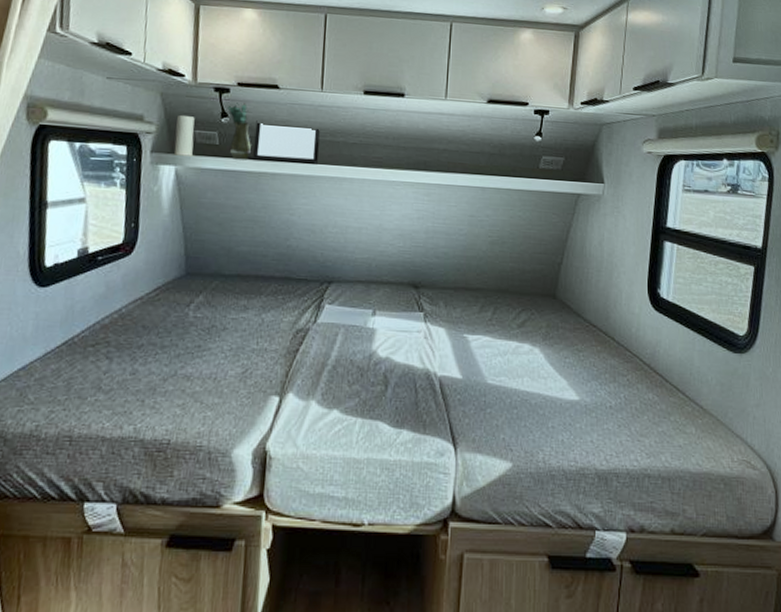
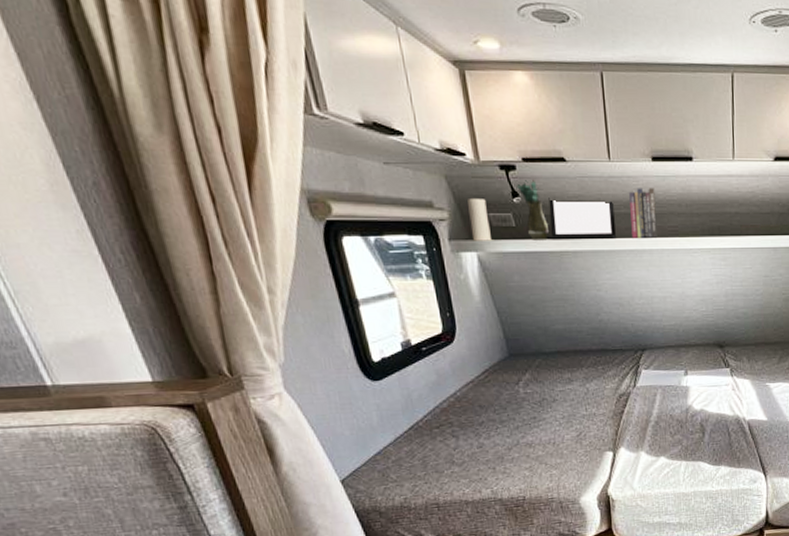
books: none [334,118,363,168] -> present [629,188,658,239]

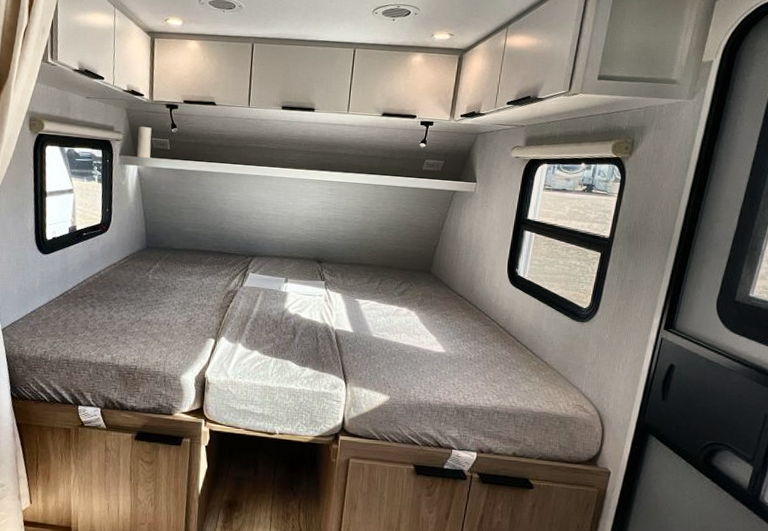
vase: present [517,179,550,240] -> none [176,116,195,162]
laptop: present [544,198,617,240] -> none [190,130,247,166]
books: present [629,188,658,239] -> none [258,128,281,168]

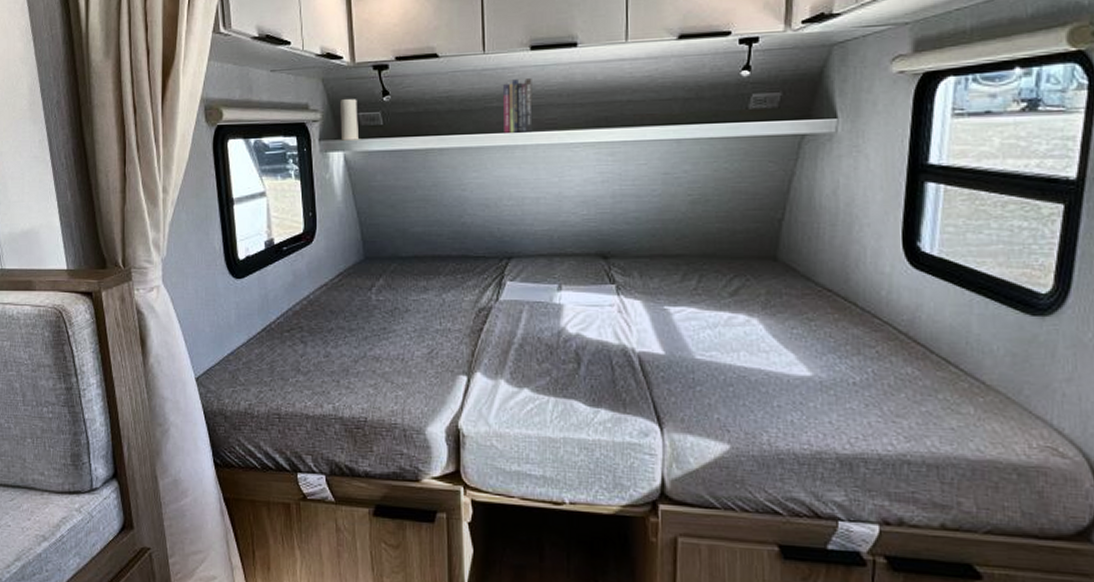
books: none [258,128,281,168] -> present [503,78,533,134]

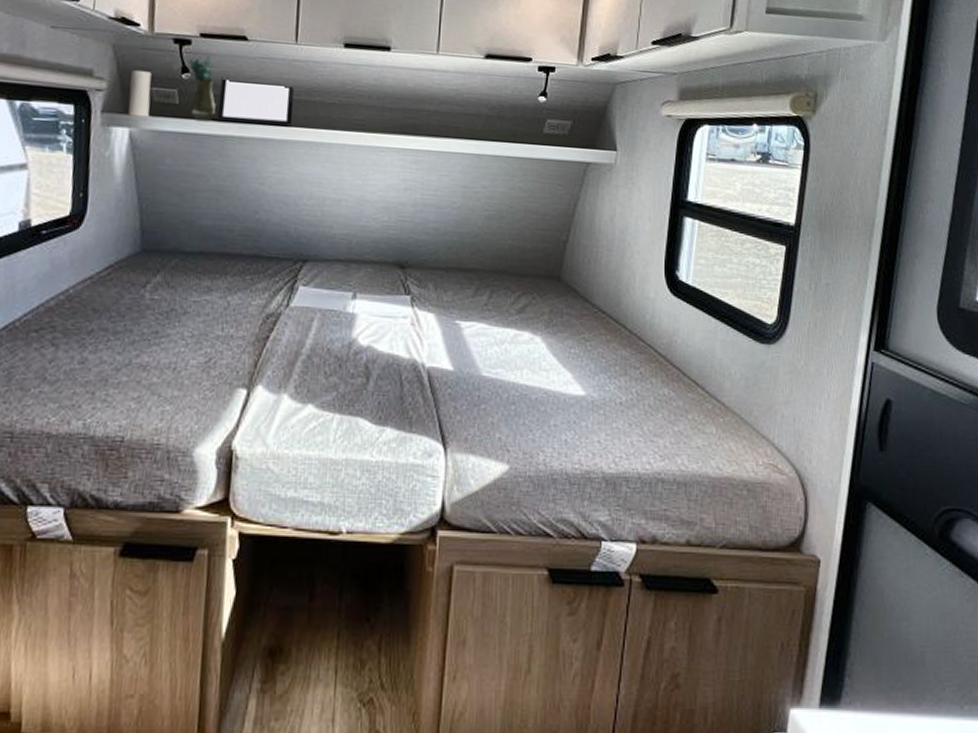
vase: none [388,76,417,139] -> present [189,55,217,122]
laptop: none [411,94,487,138] -> present [209,76,294,129]
books: present [503,78,533,134] -> none [310,75,343,132]

